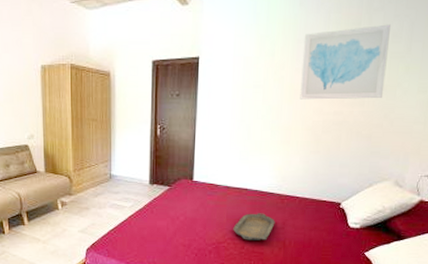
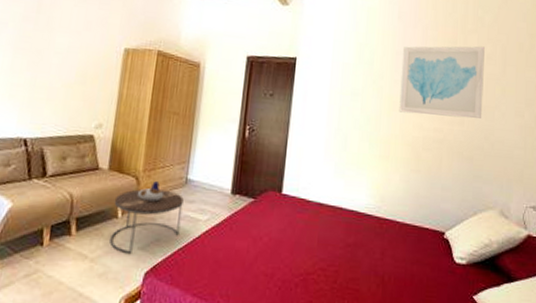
side table: none [54,179,110,235] -> present [110,181,184,253]
serving tray: present [233,213,275,240] -> none [325,238,373,274]

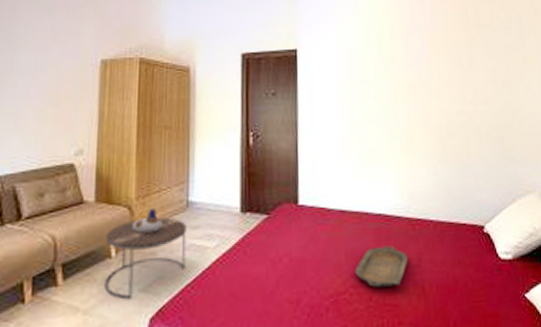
serving tray: none [325,238,373,274] -> present [355,246,408,287]
wall art: present [399,46,485,119] -> none [412,15,506,97]

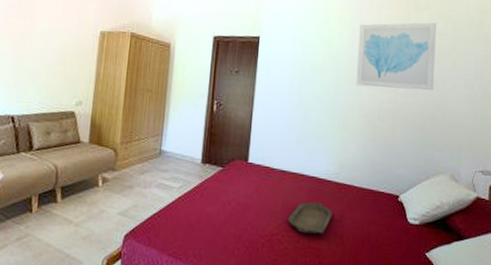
side table: present [104,209,186,298] -> none [92,153,158,218]
wall art: none [412,15,506,97] -> present [356,22,436,91]

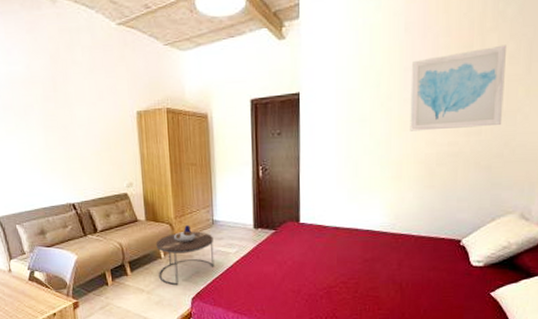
side table: none [92,153,158,218] -> present [155,225,214,285]
serving tray: present [288,202,333,234] -> none [345,254,390,284]

